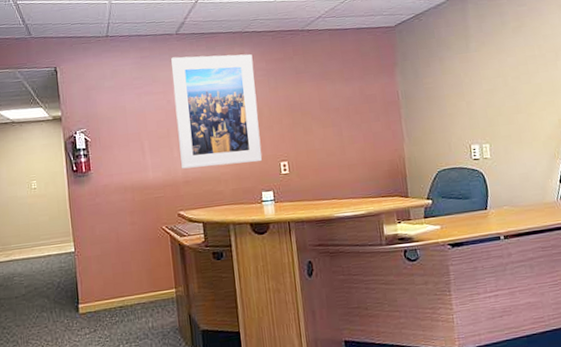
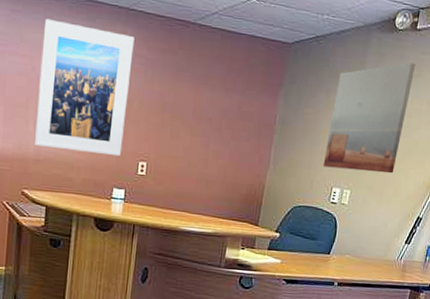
wall art: none [447,16,527,128] -> present [322,62,415,174]

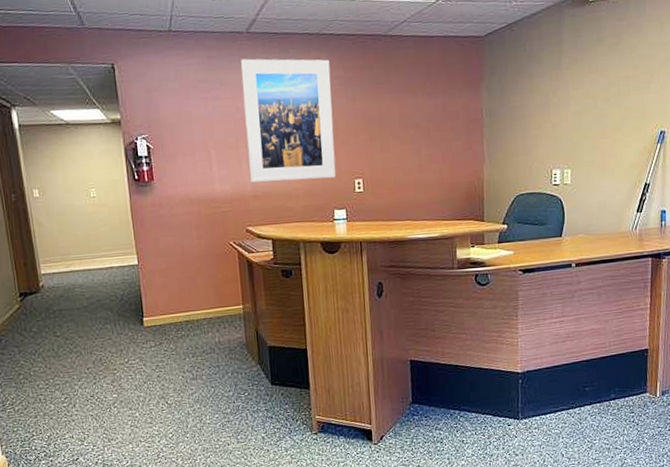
wall art: present [322,62,415,174] -> none [538,31,614,151]

